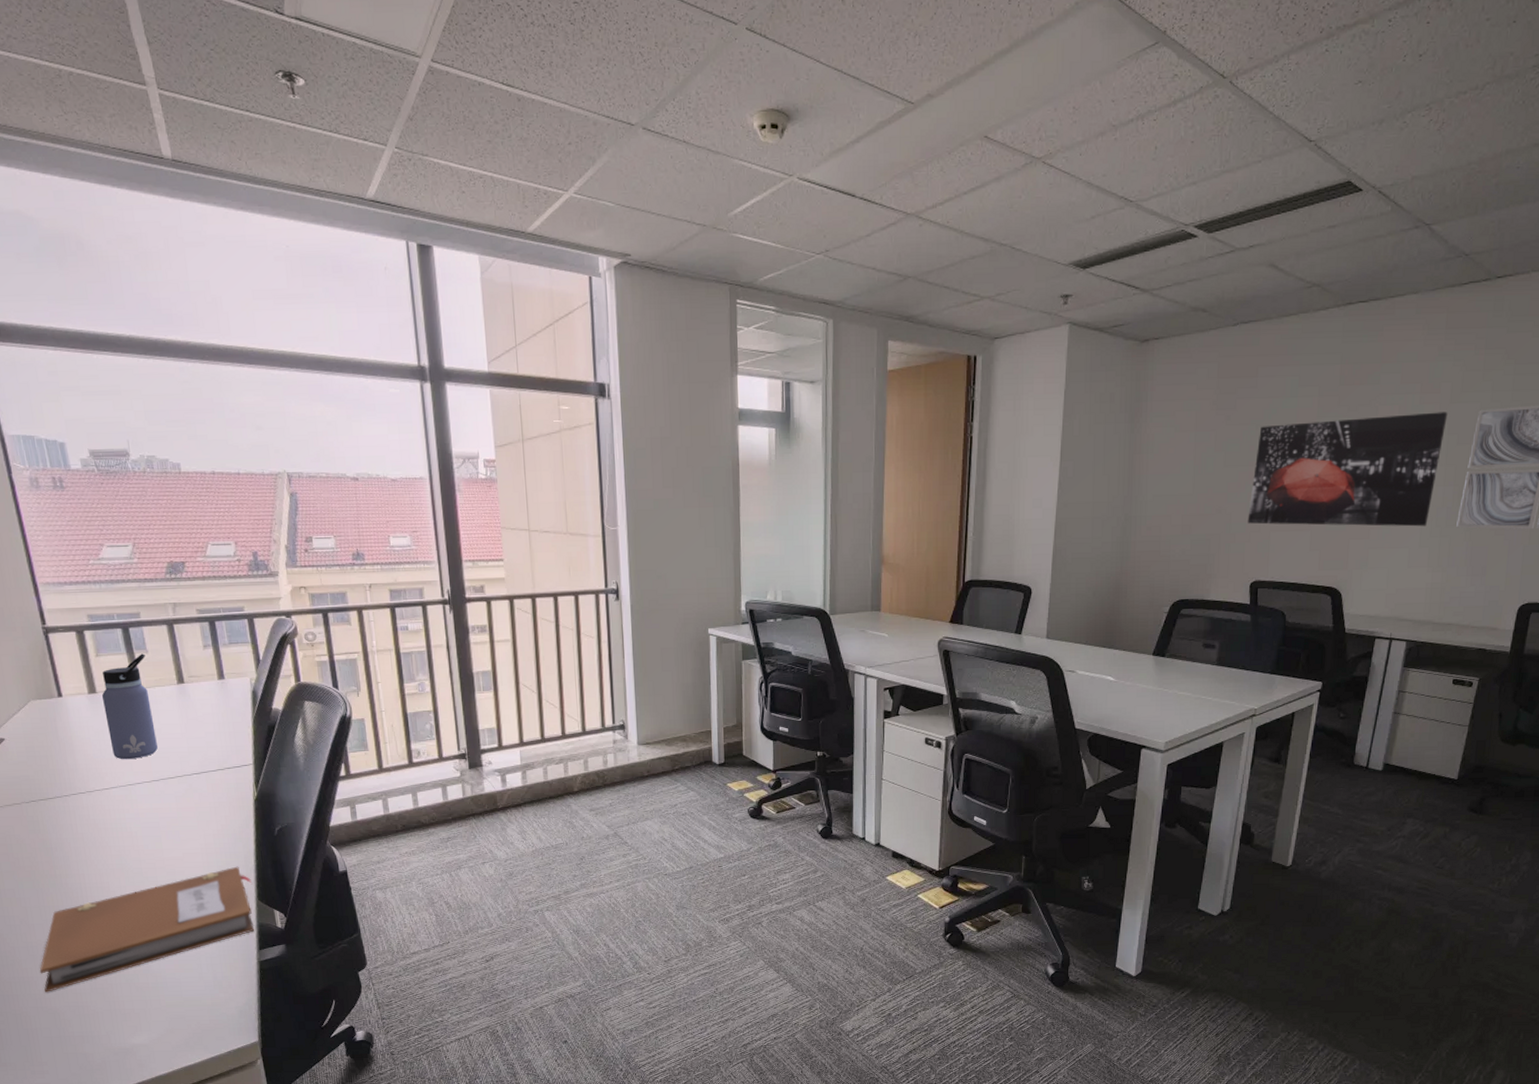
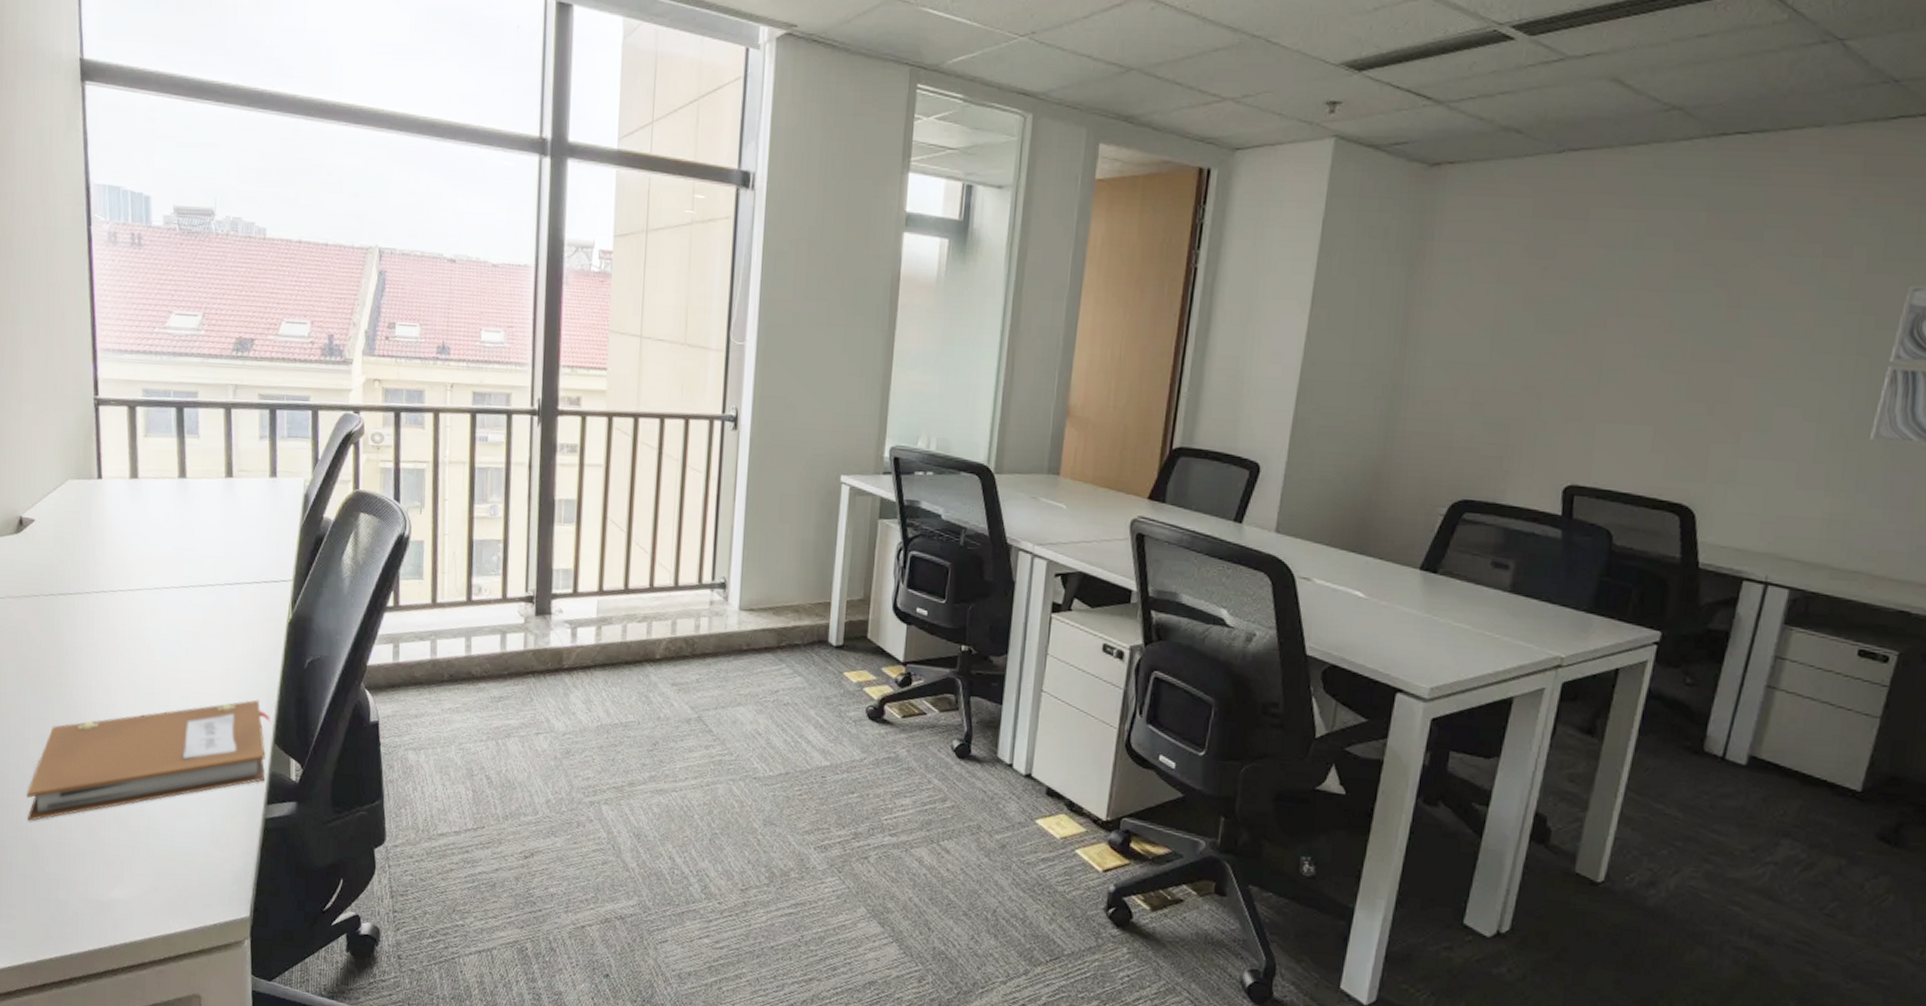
water bottle: present [101,653,158,760] -> none [143,438,196,559]
wall art: present [1247,412,1448,527] -> none [1564,283,1862,435]

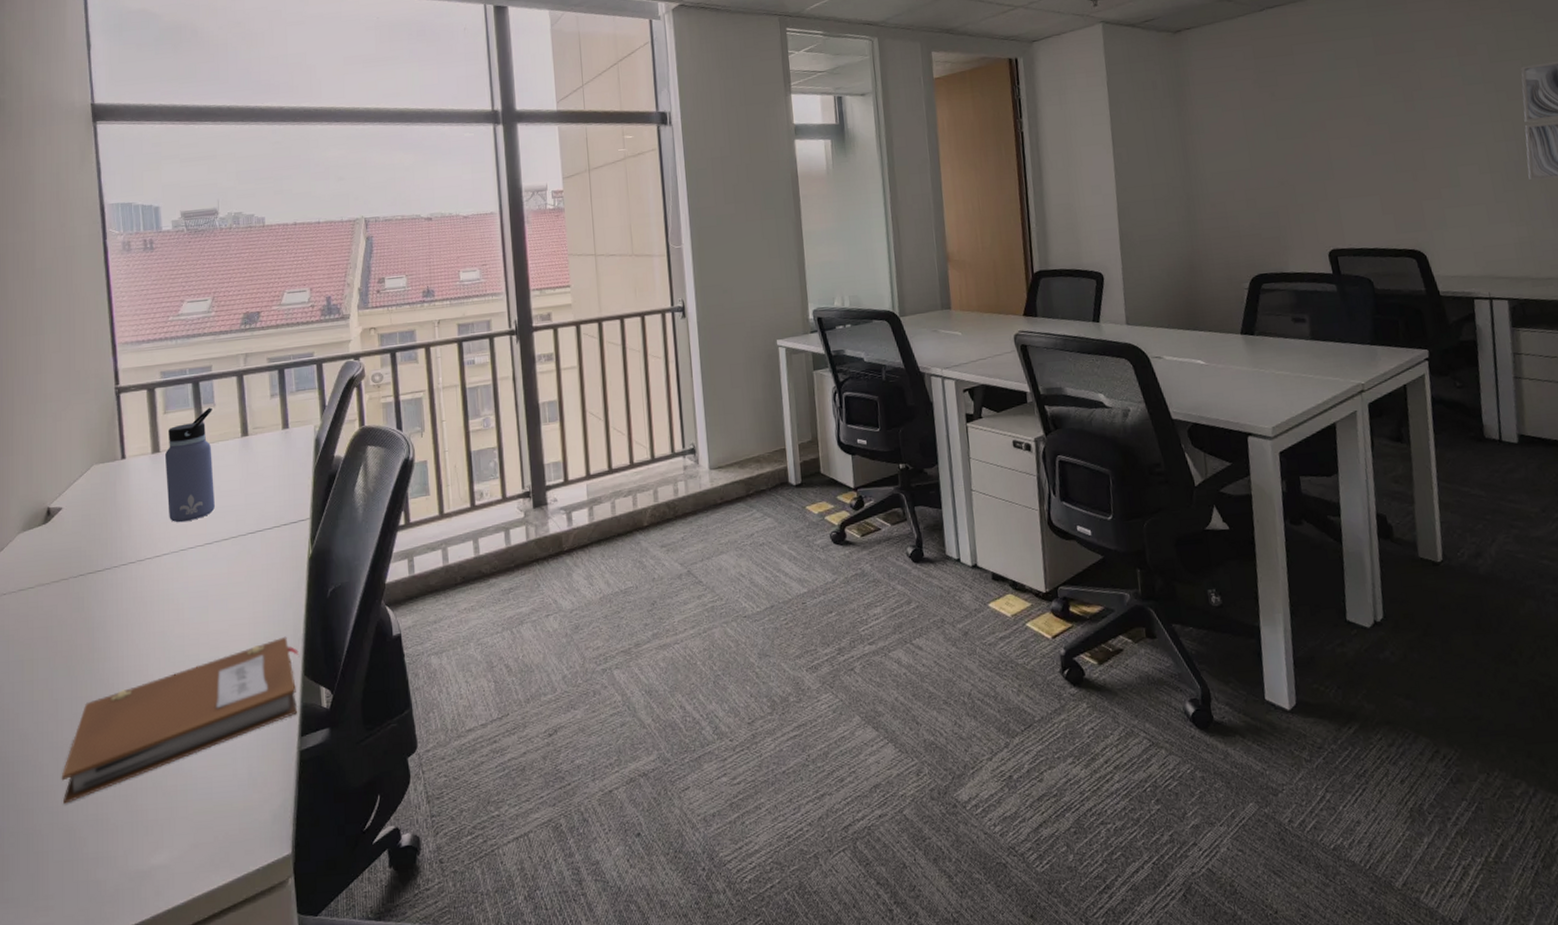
water bottle: none [143,438,196,559] -> present [164,407,215,523]

